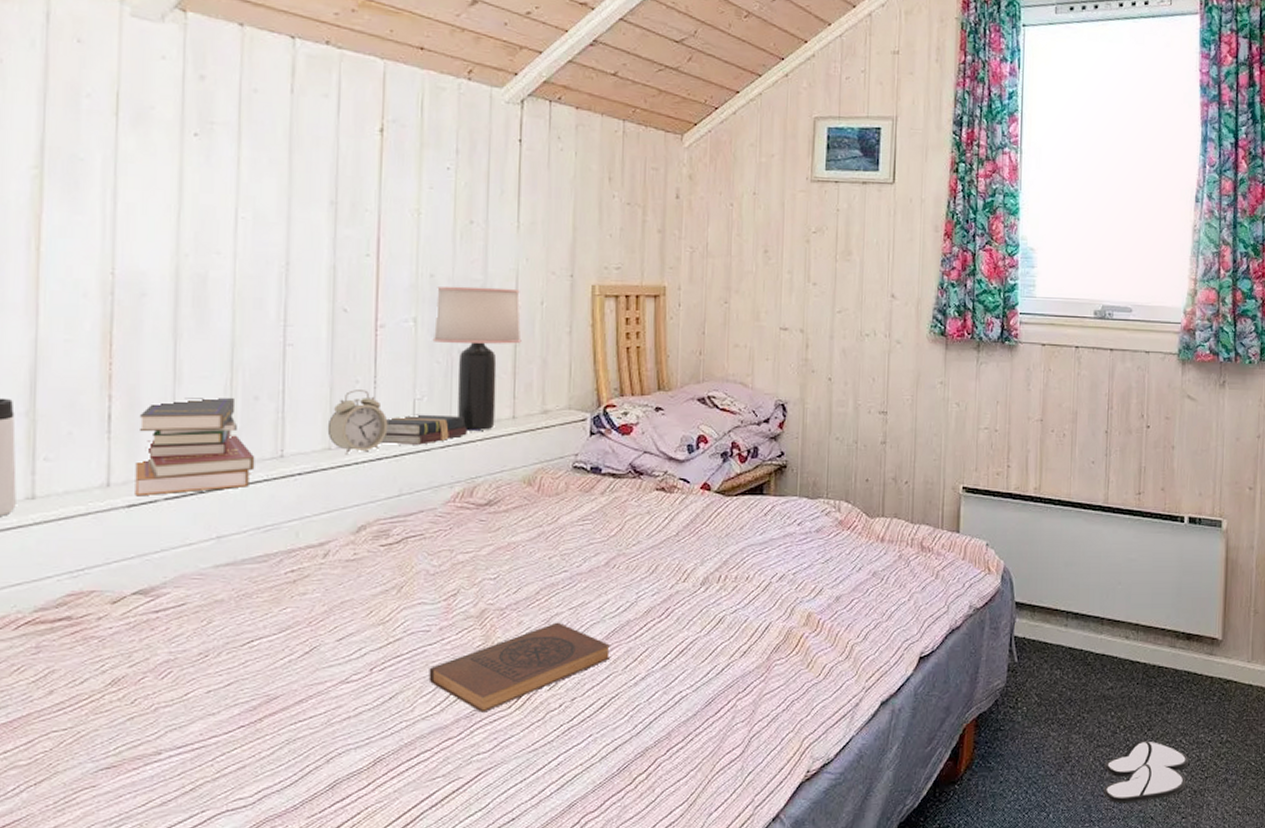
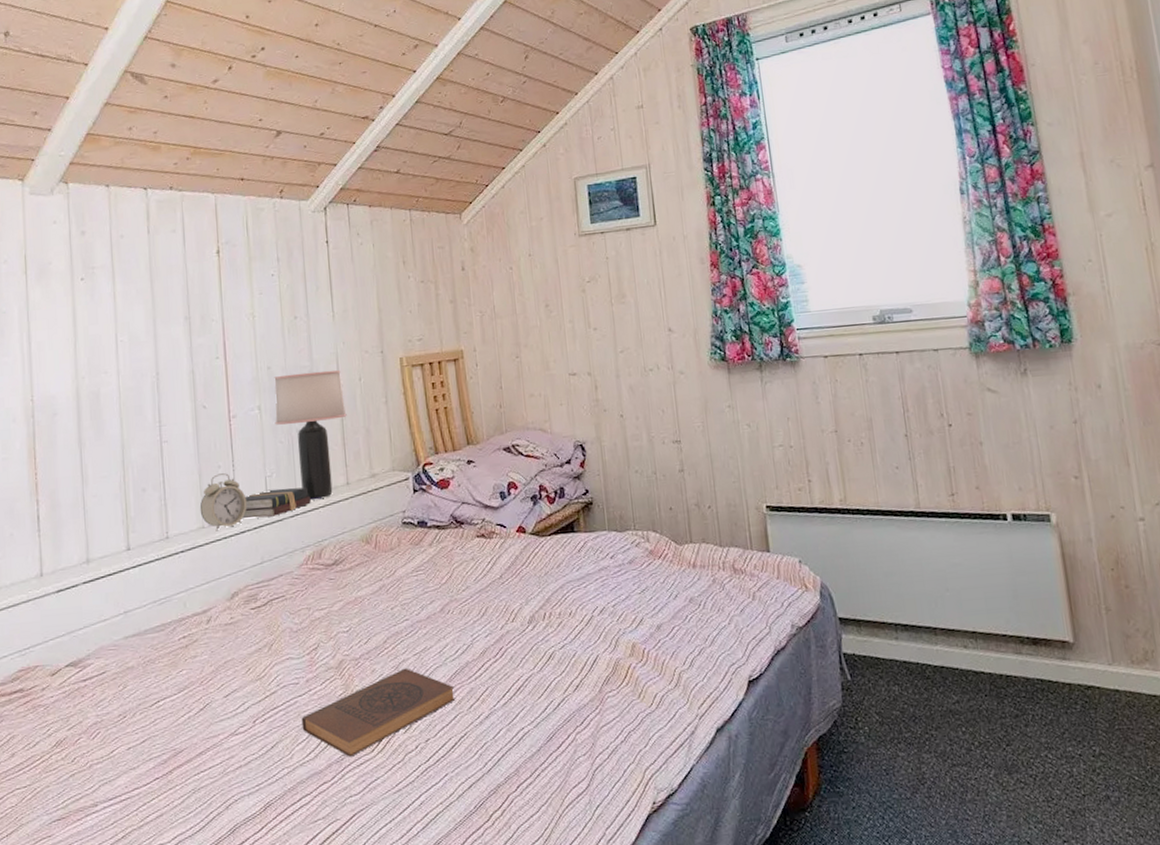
books: present [135,398,255,497] -> none [59,492,148,583]
slippers: present [1104,739,1190,804] -> none [964,756,1062,827]

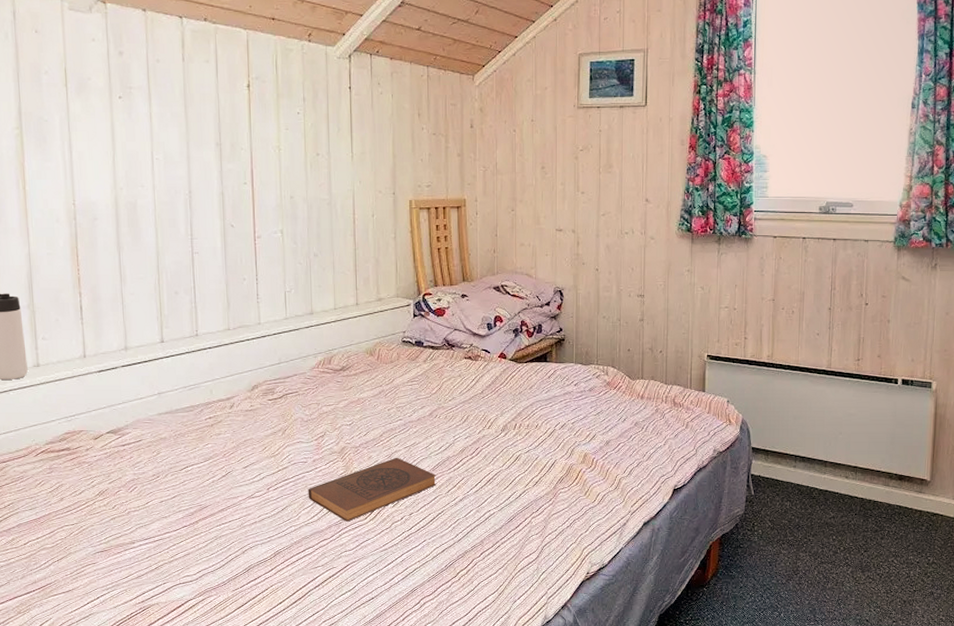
alarm clock: present [199,473,247,531] -> none [226,285,268,334]
hardback book: present [242,487,311,519] -> none [264,303,324,326]
table lamp: present [274,370,347,501] -> none [295,204,360,315]

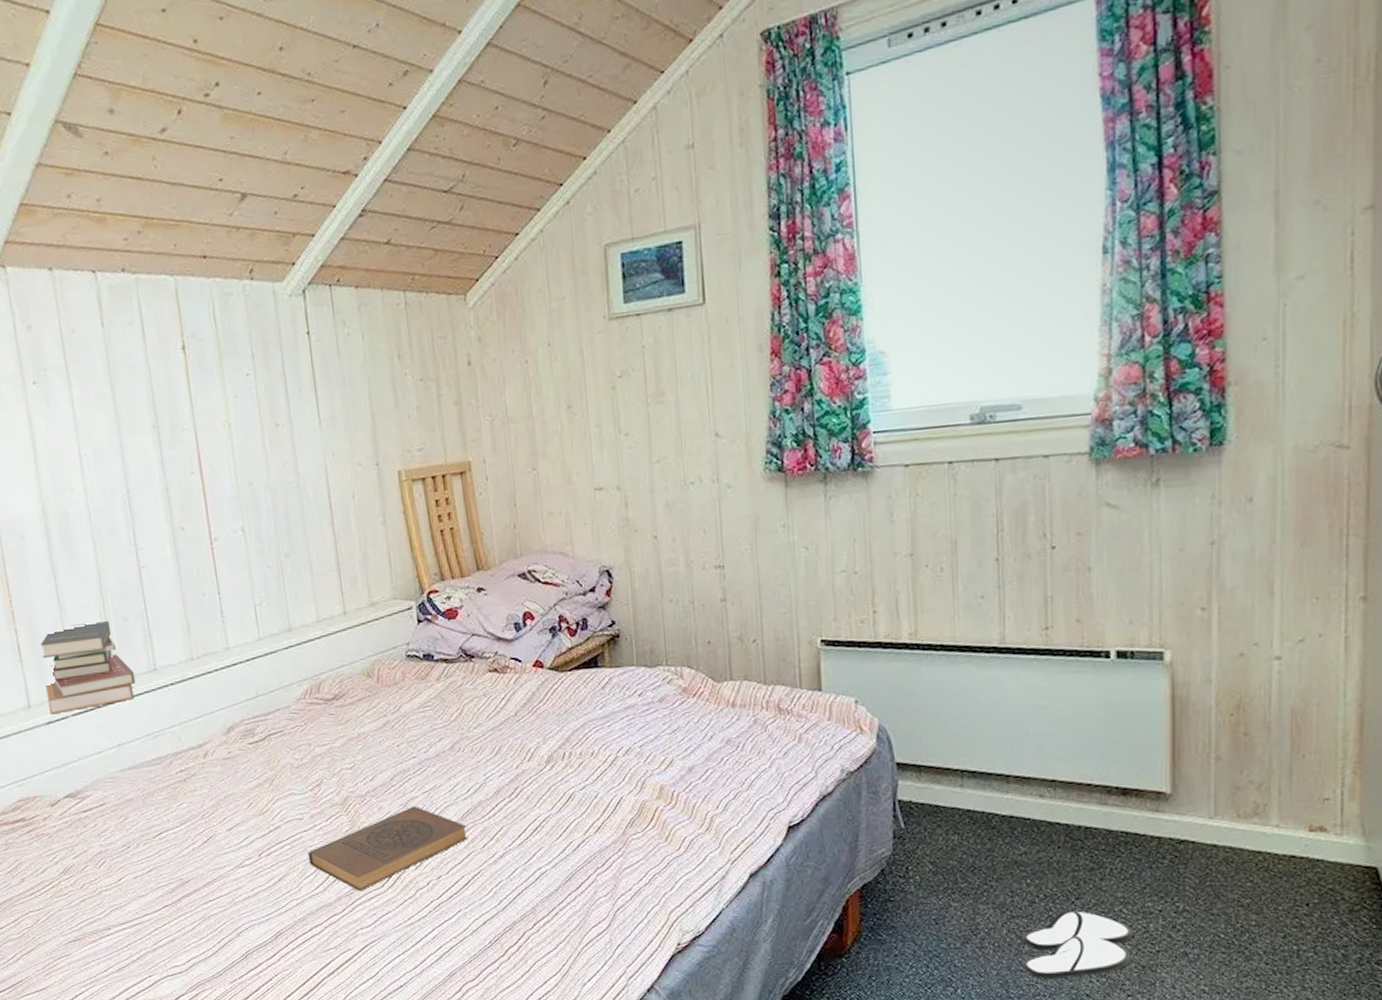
books: none [100,293,179,365] -> present [40,621,136,715]
slippers: none [826,559,900,608] -> present [1022,909,1134,979]

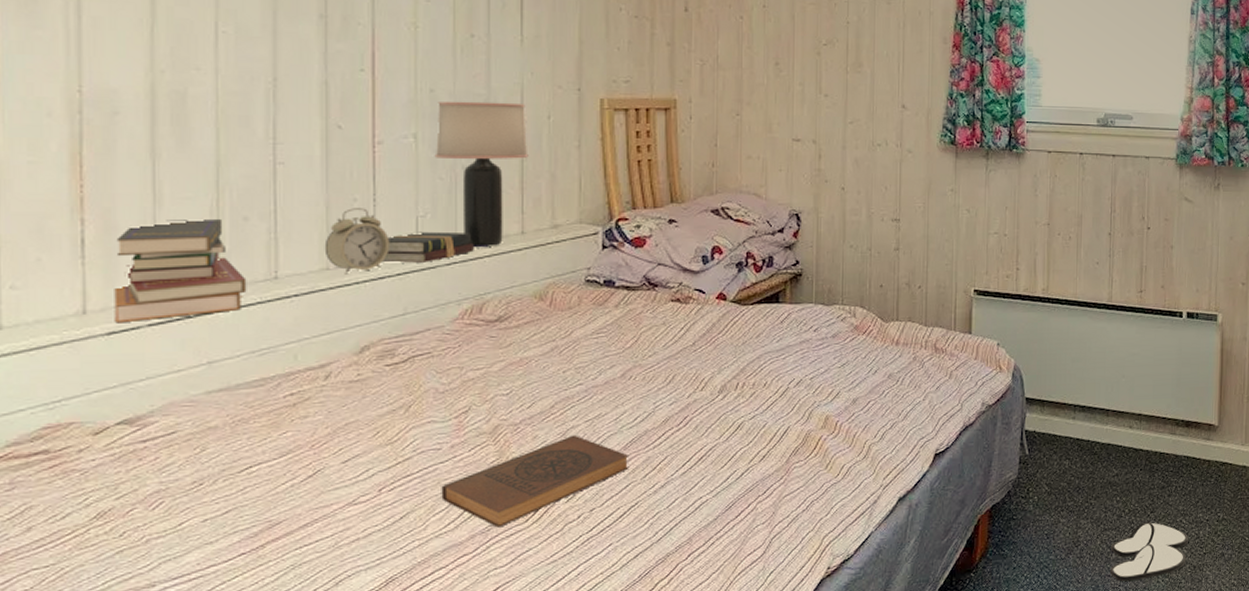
alarm clock: none [186,601,238,663] -> present [324,208,390,275]
hardback book: none [233,617,306,650] -> present [383,231,474,263]
table lamp: none [257,485,341,631] -> present [434,101,529,248]

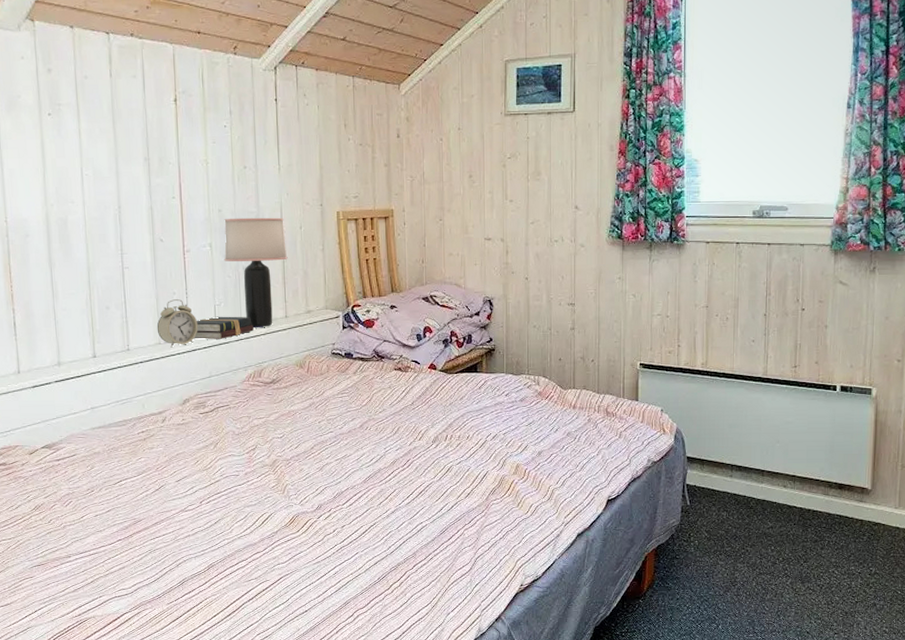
books: present [114,220,247,324] -> none [33,309,111,380]
book: present [441,434,629,528] -> none [240,469,369,535]
slippers: present [1110,521,1189,582] -> none [765,569,841,620]

